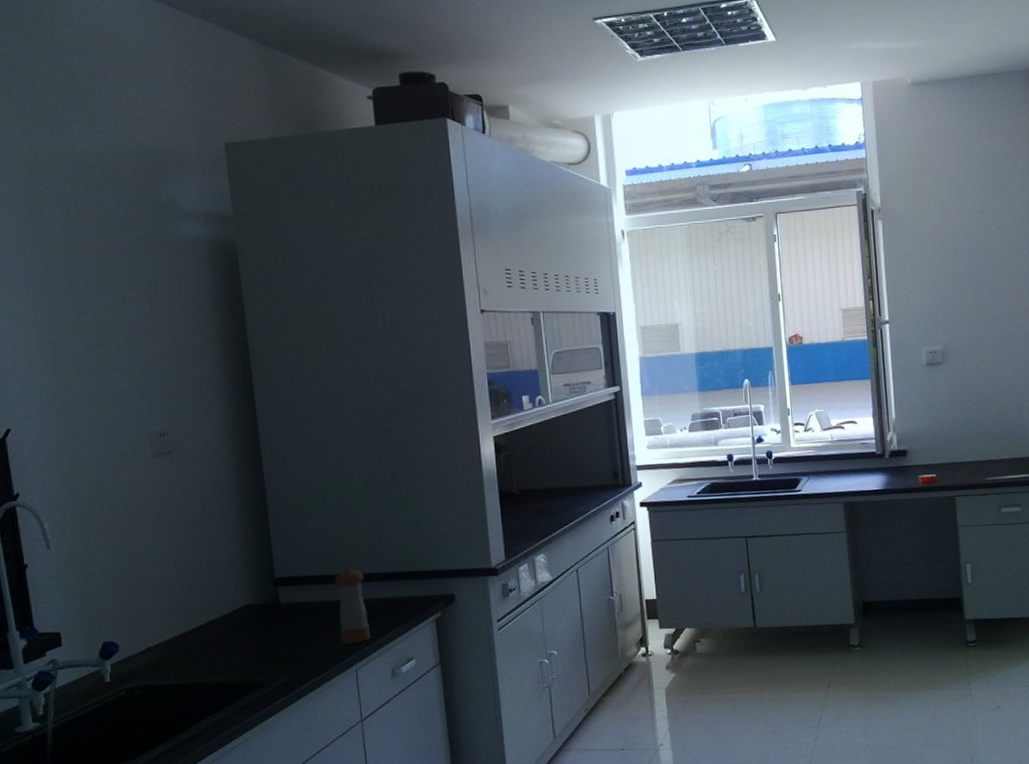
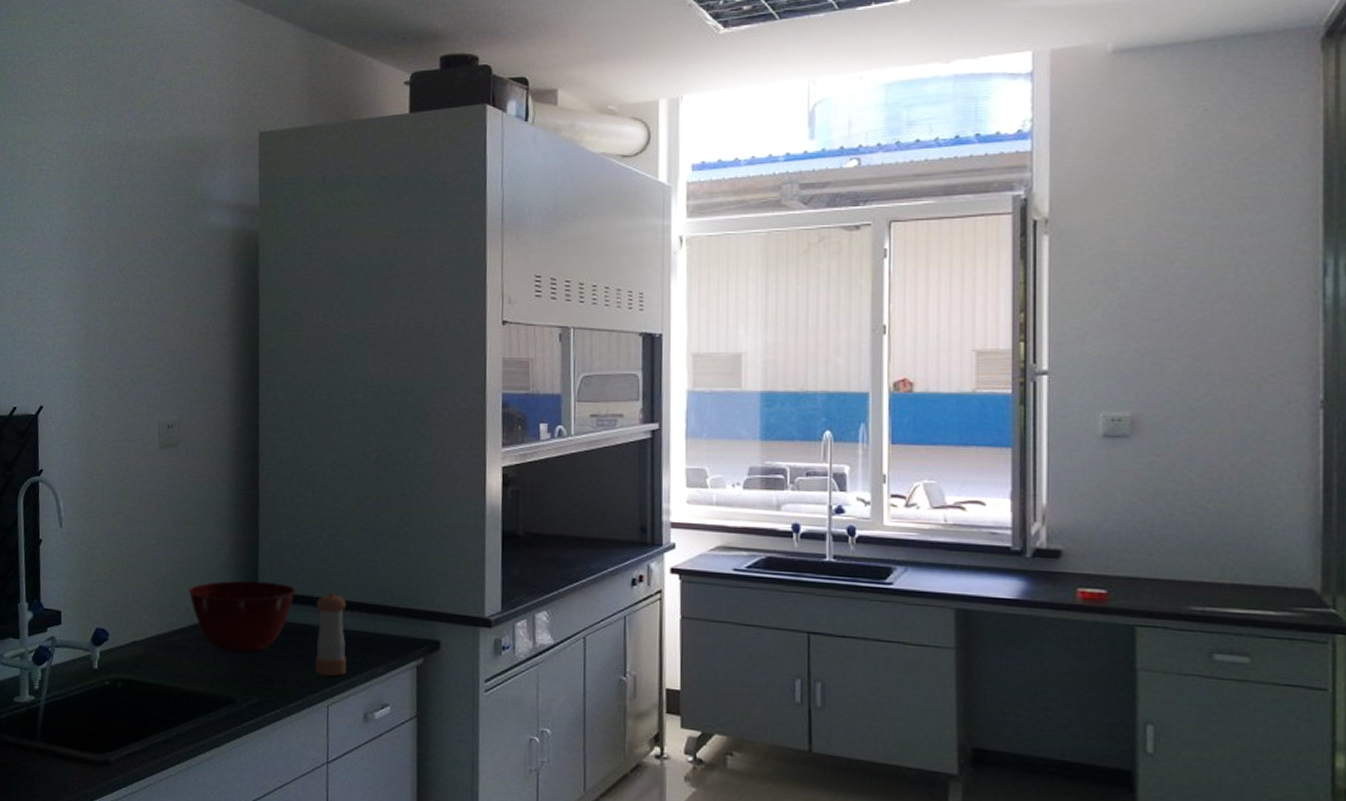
mixing bowl: none [201,568,313,641] -> present [188,580,296,653]

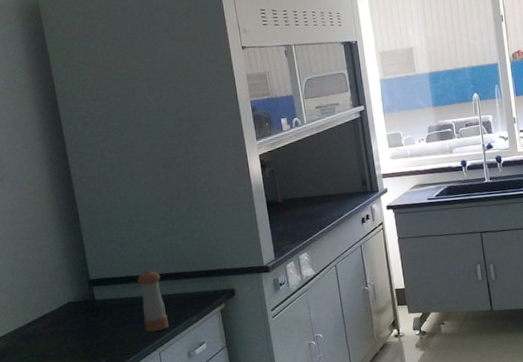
mixing bowl: present [188,580,296,653] -> none [34,271,120,331]

